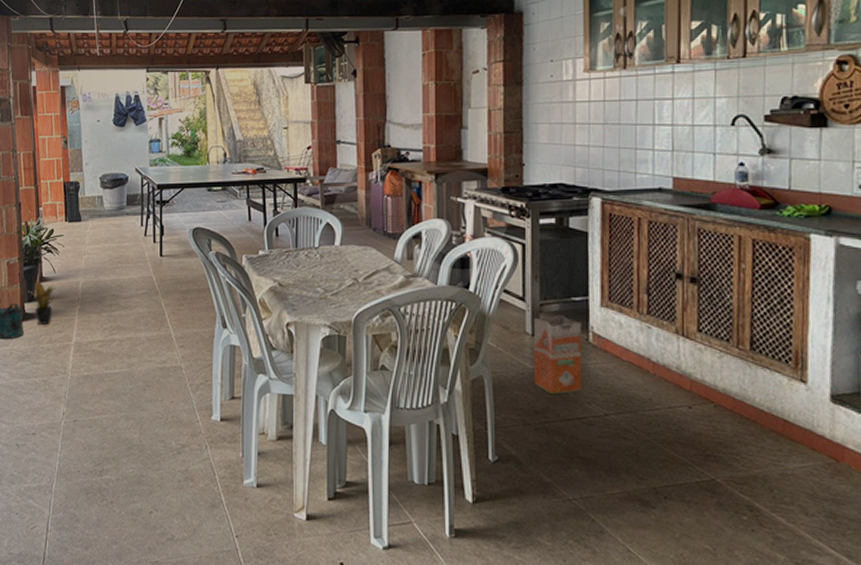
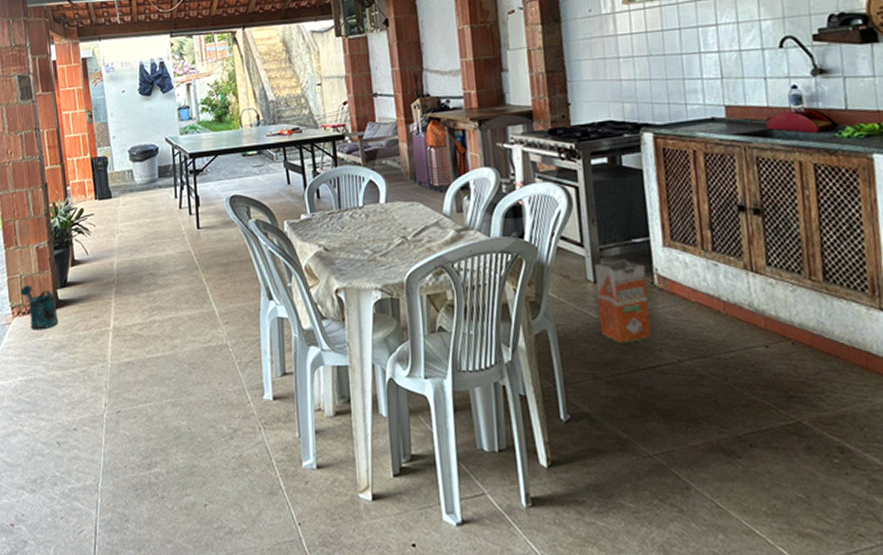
potted plant: present [27,280,56,326] -> none [59,264,89,312]

